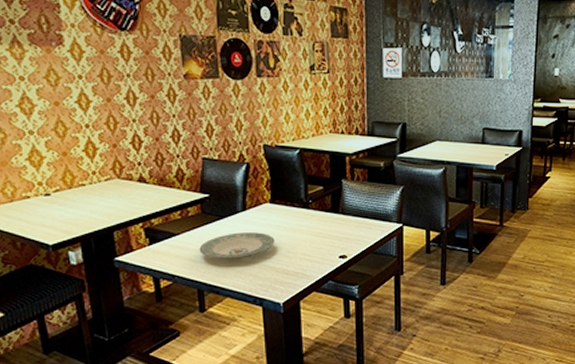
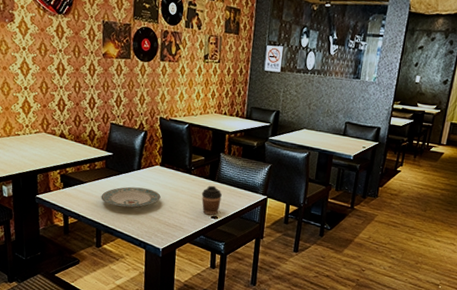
coffee cup: none [324,219,349,255] -> present [201,185,222,216]

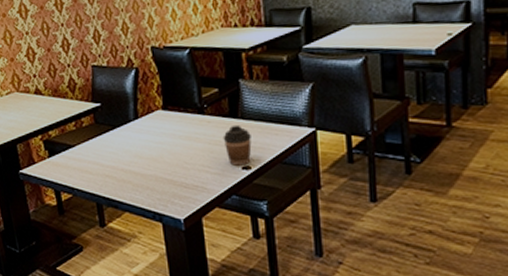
plate: present [101,186,161,208] -> none [95,142,170,171]

